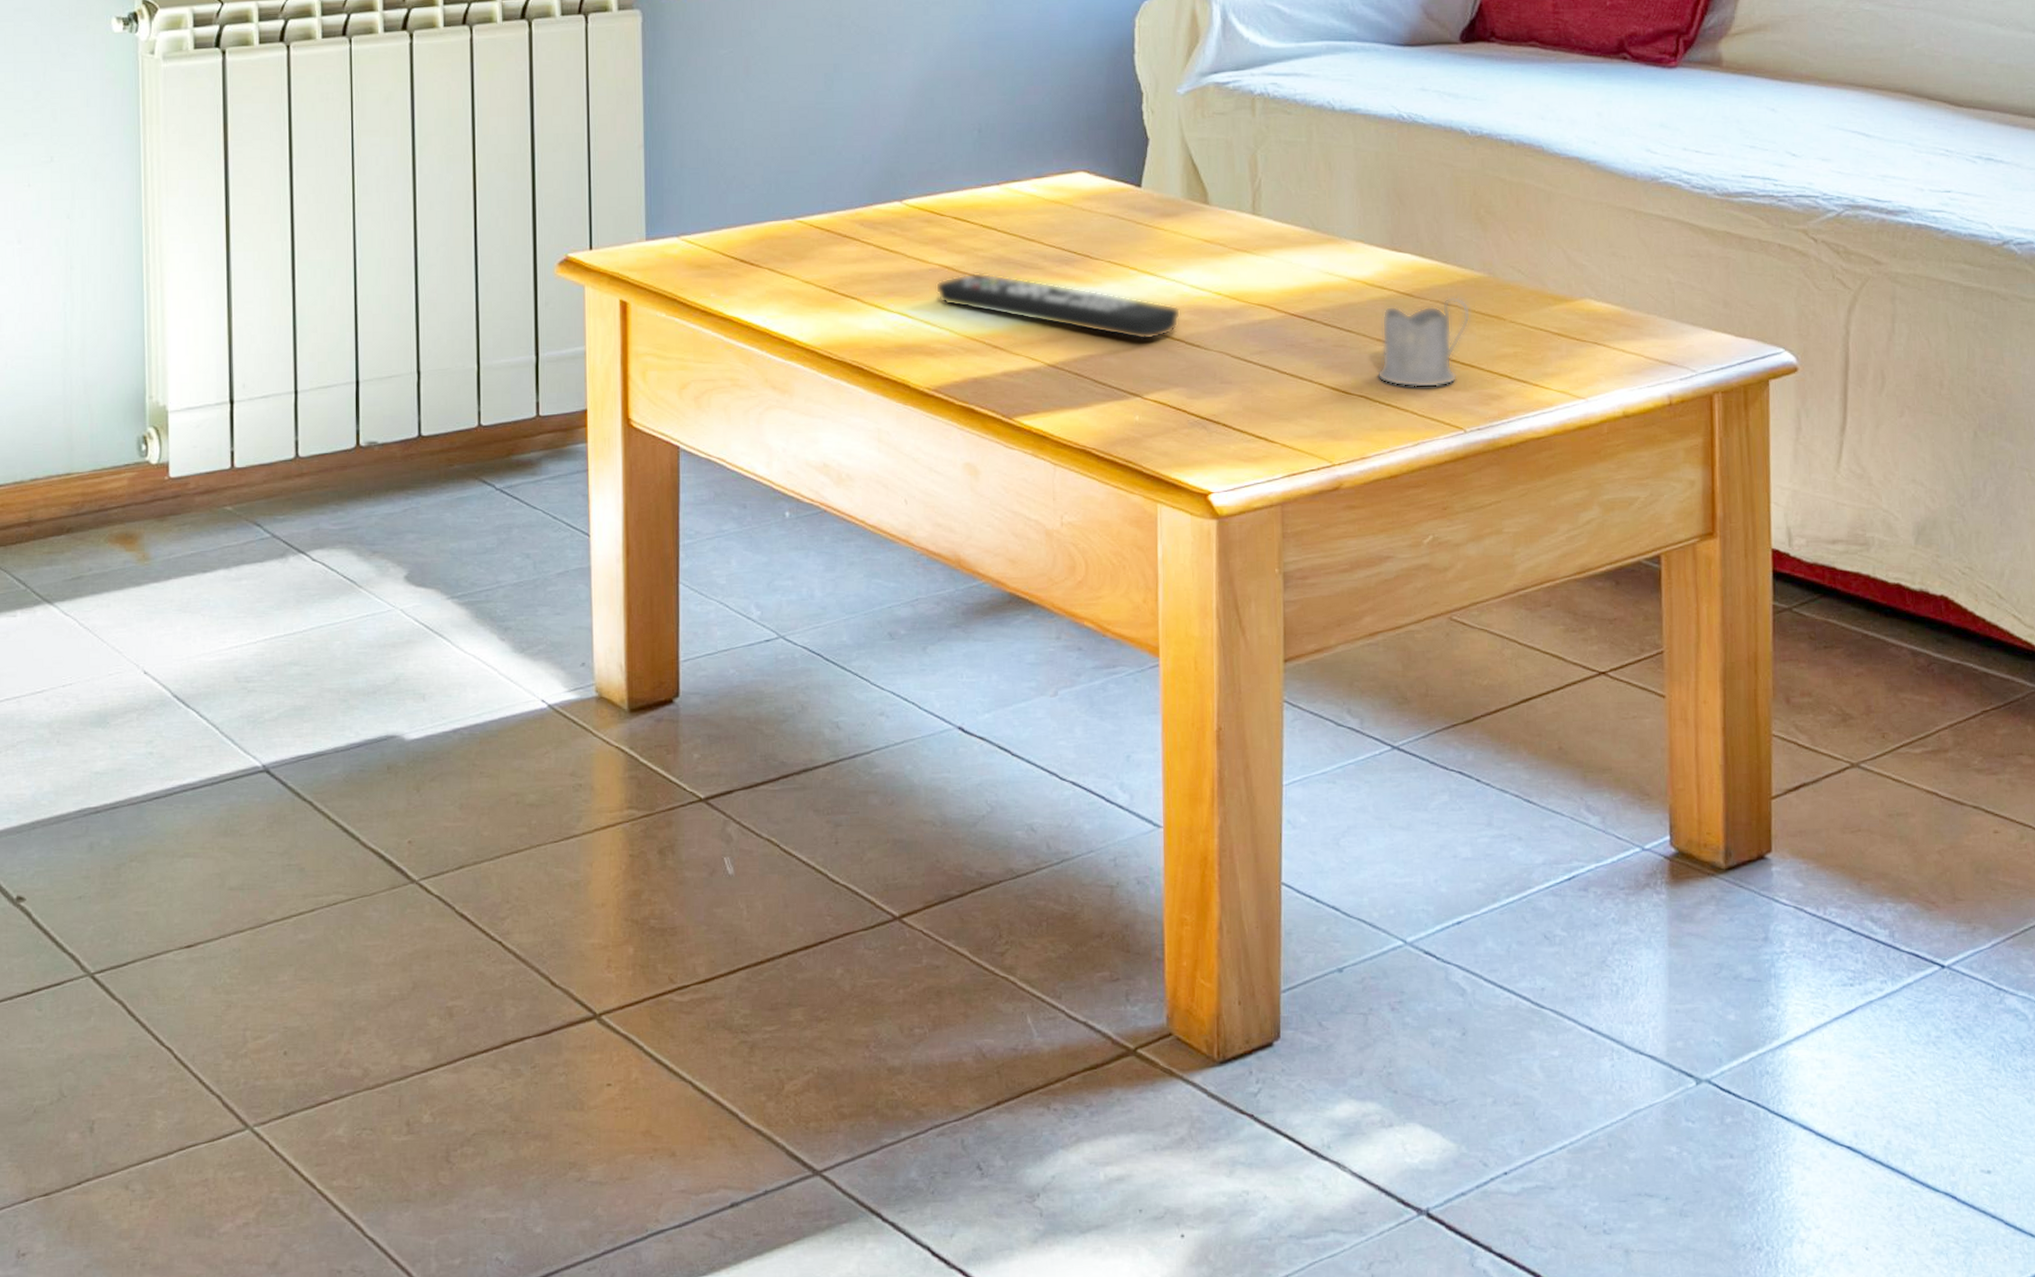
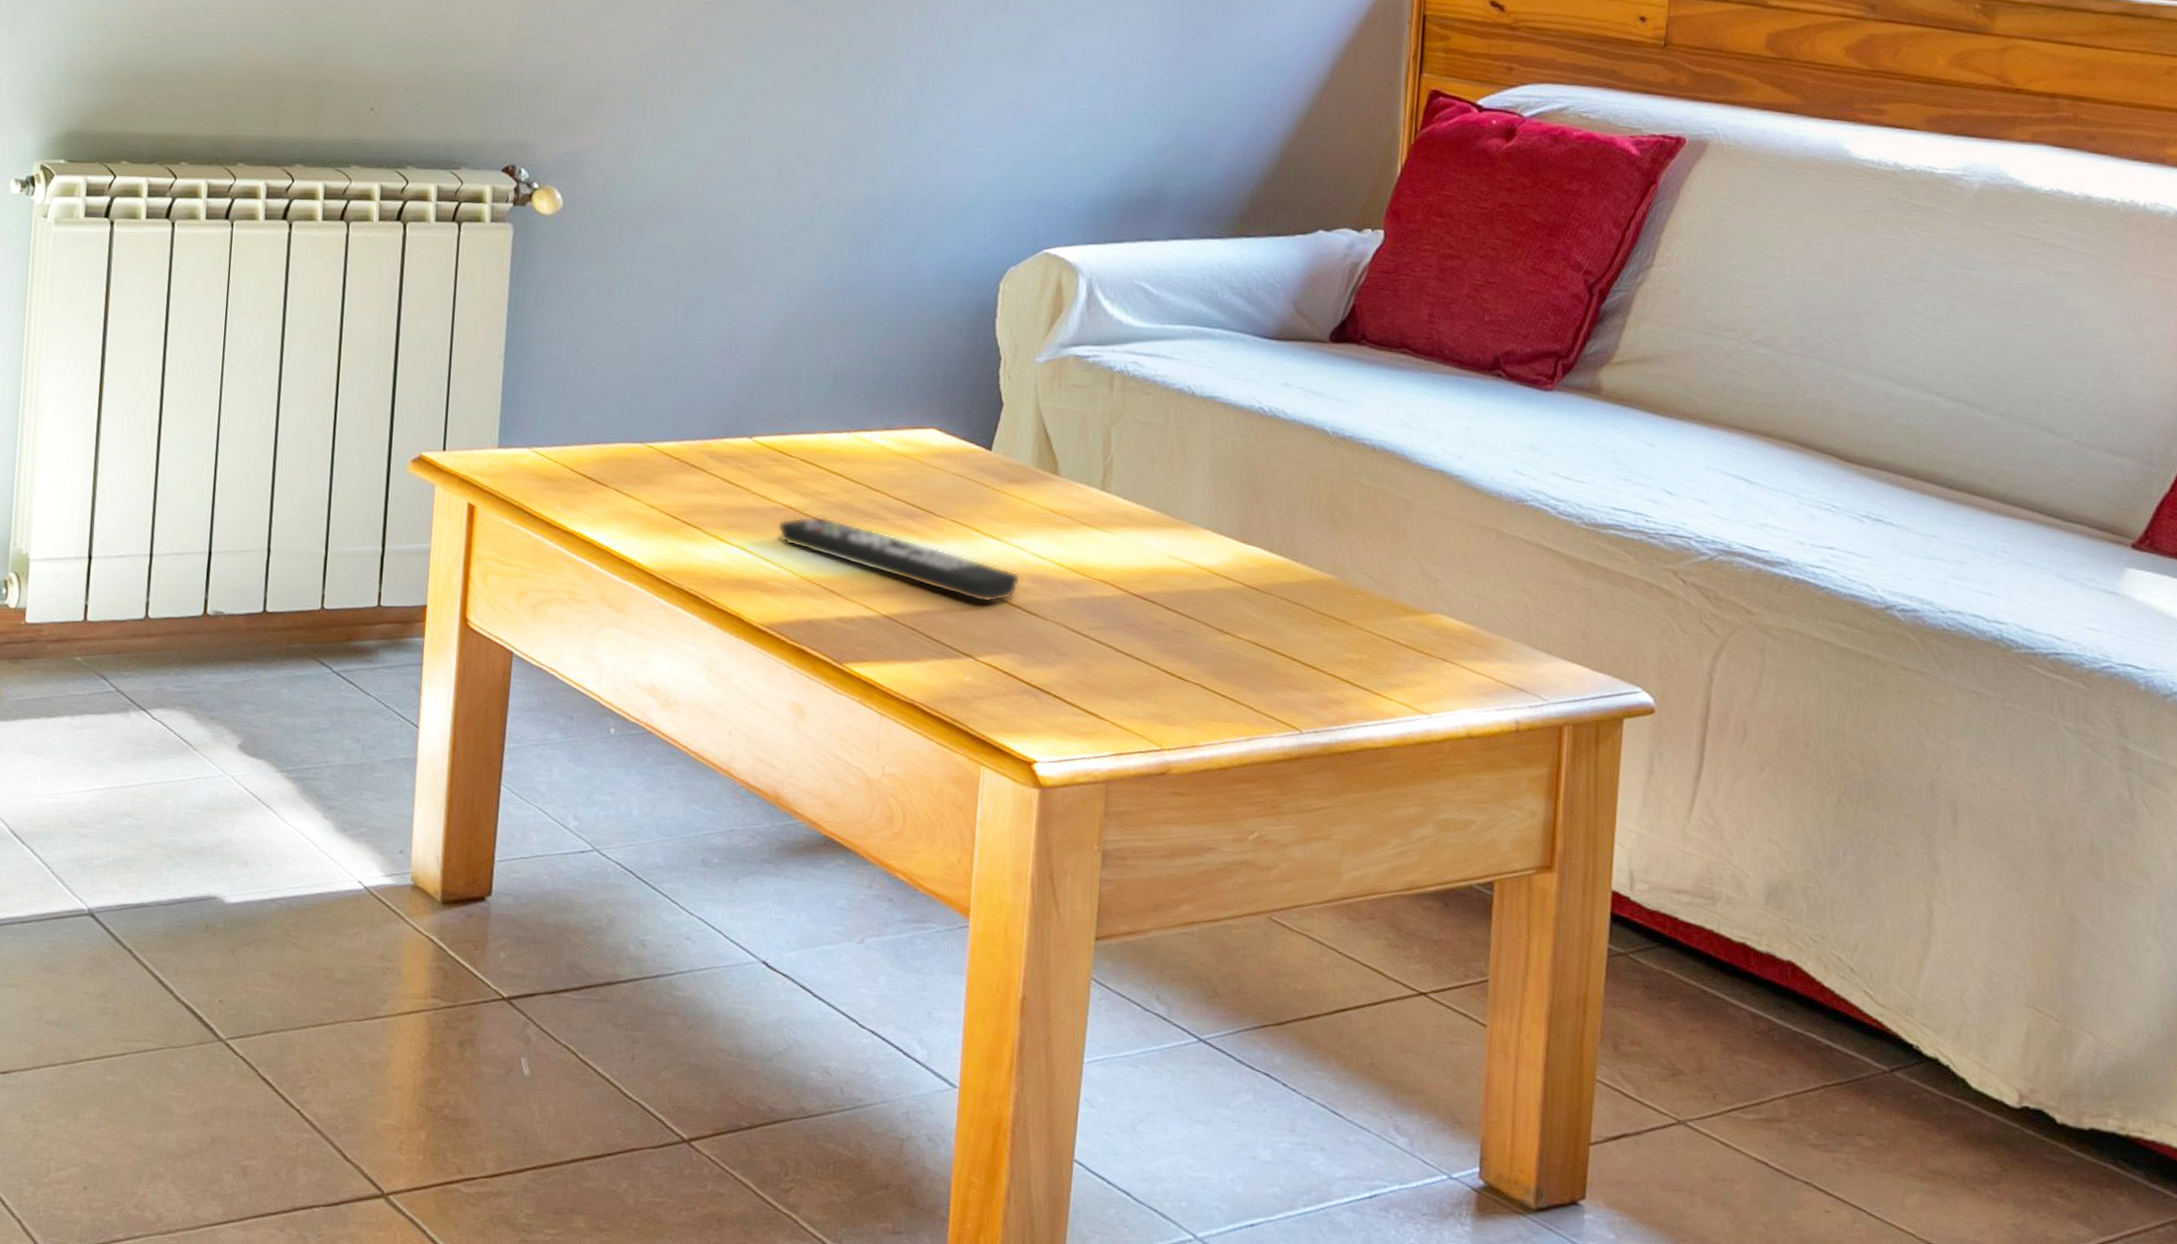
tea glass holder: present [1376,296,1471,388] -> none [1214,595,1317,685]

